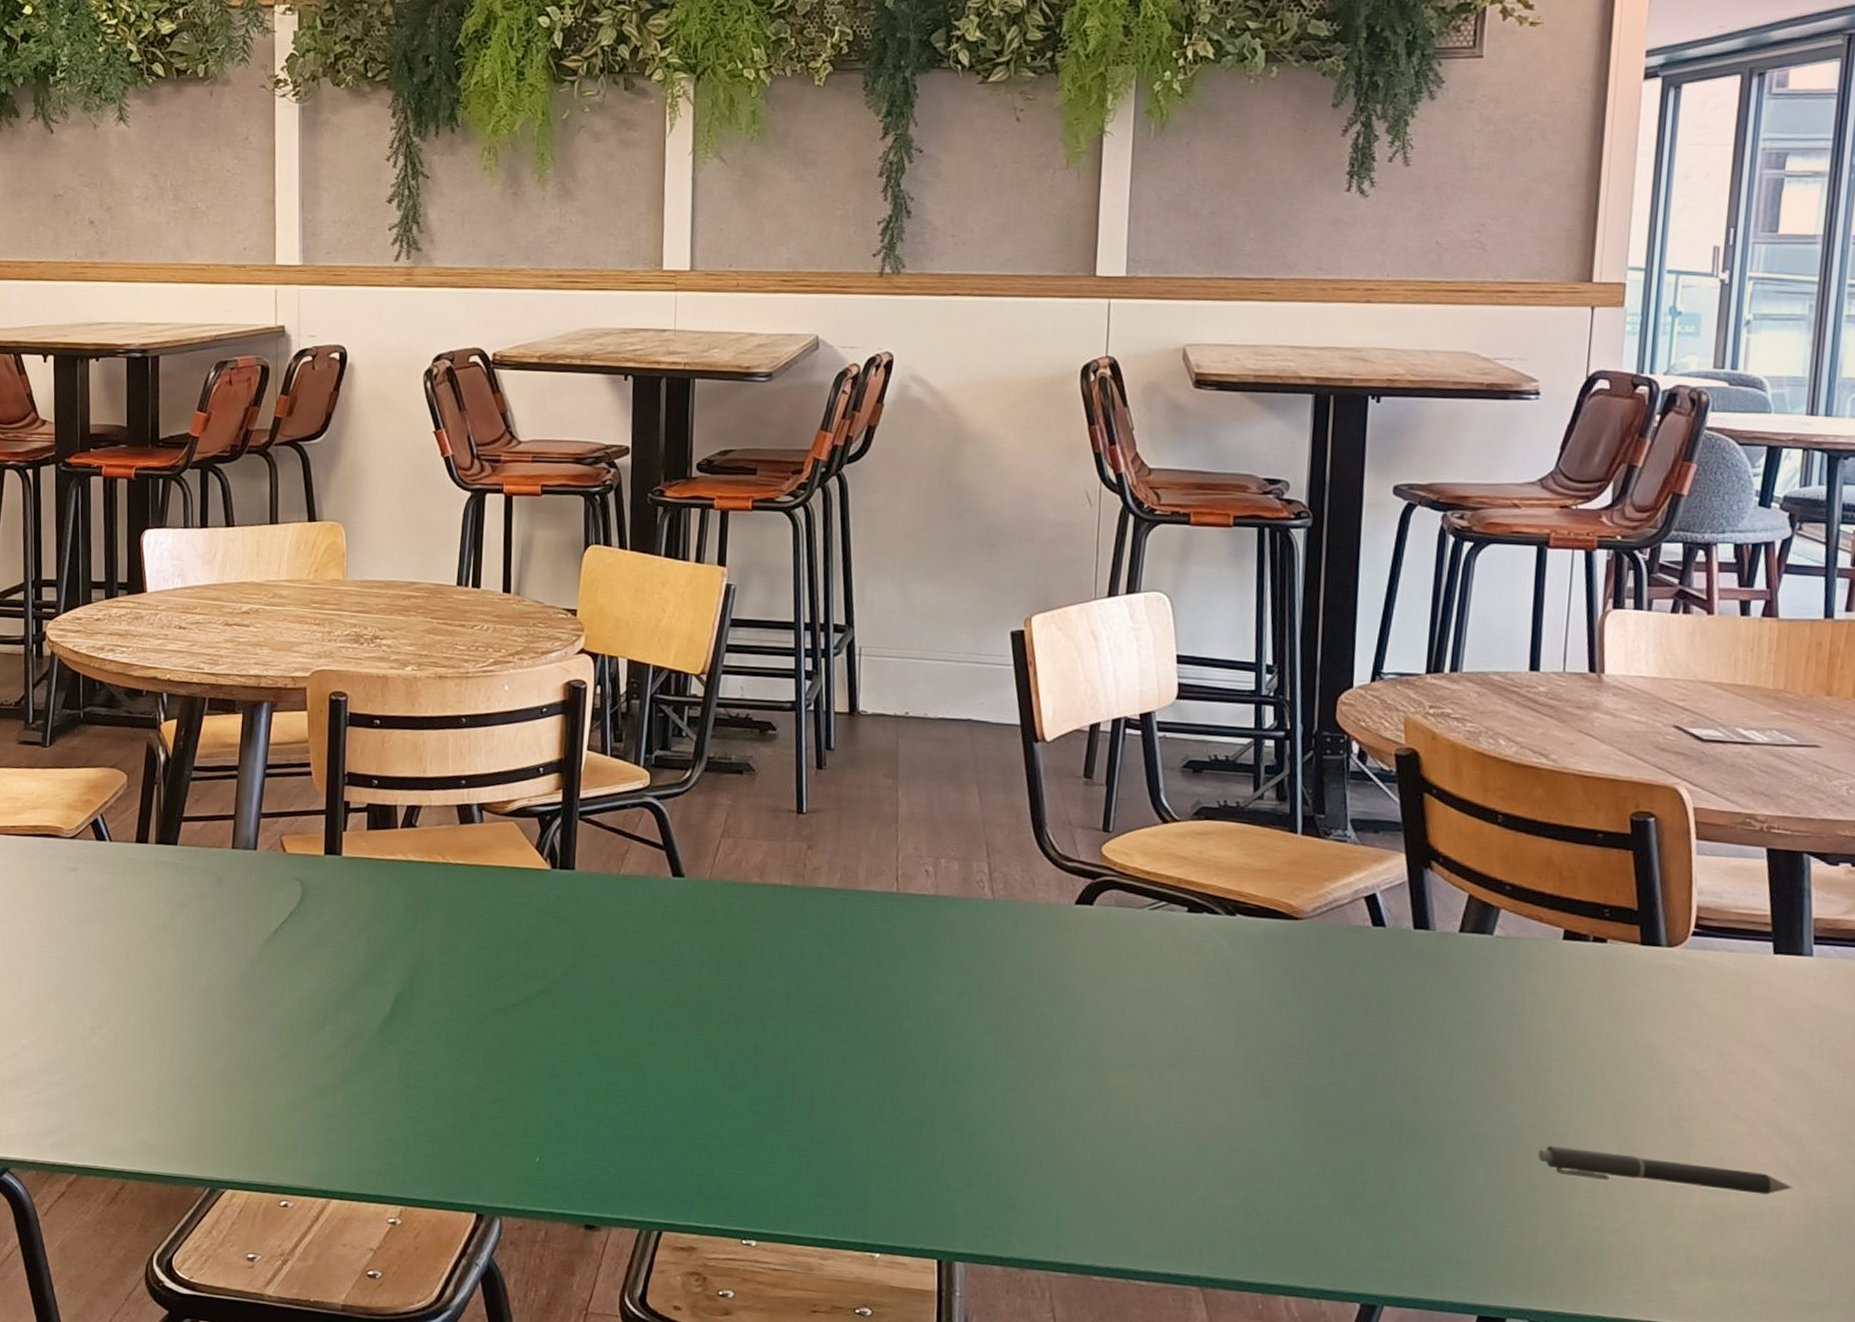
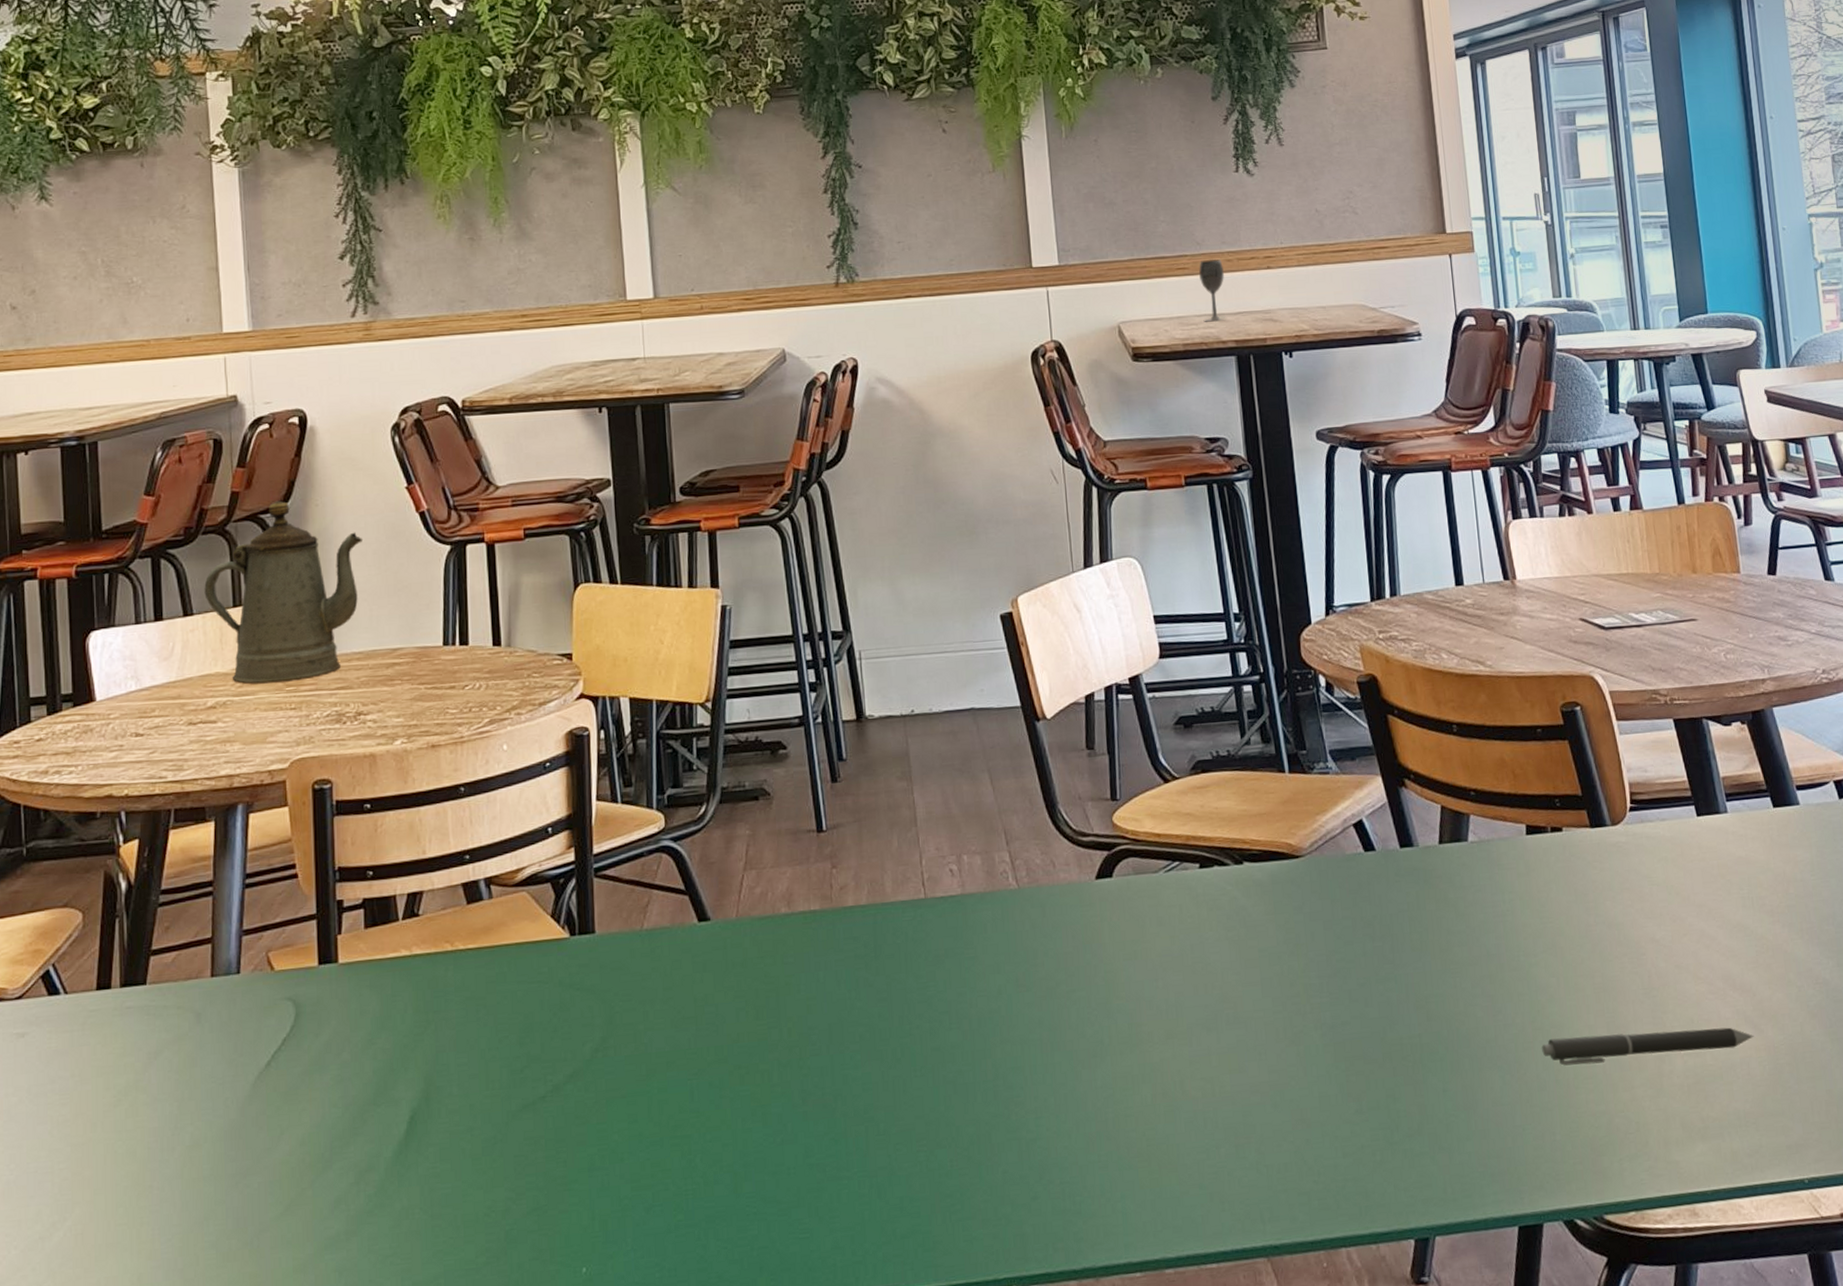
coffee pot: none [245,430,391,600] -> present [204,500,364,685]
wine glass: none [1282,286,1316,355] -> present [1198,259,1226,322]

